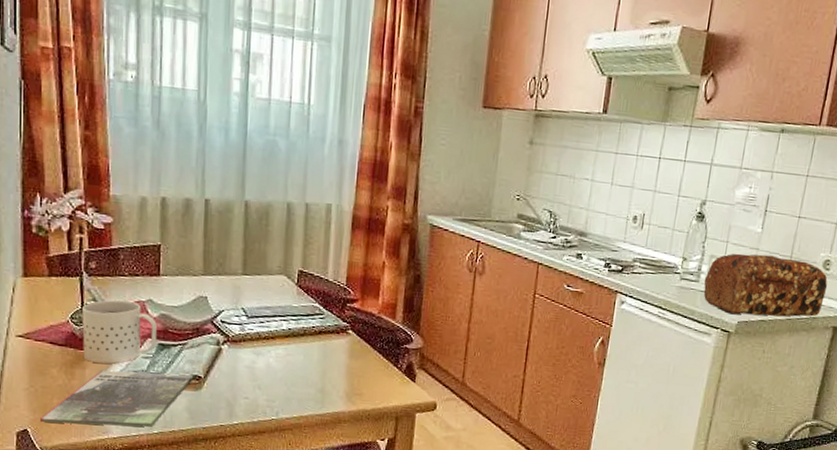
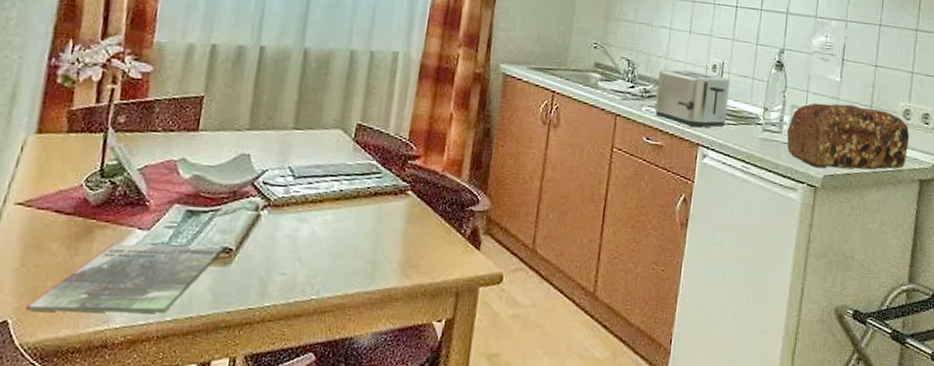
mug: present [82,300,158,364] -> none [93,159,188,236]
toaster: none [575,220,650,277] -> present [655,69,730,128]

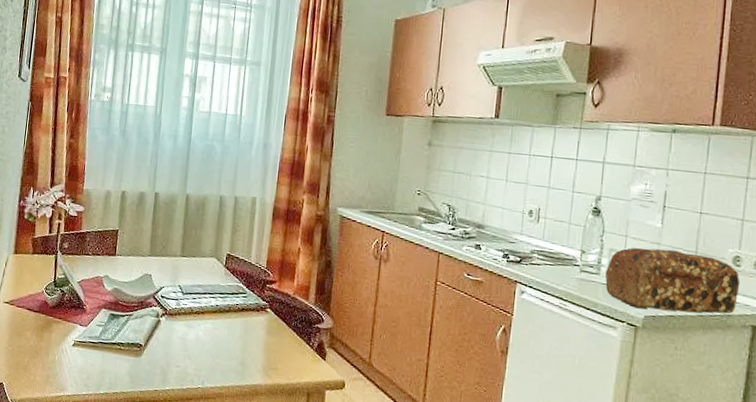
magazine: present [26,243,224,313] -> none [13,334,136,388]
toaster: present [655,69,730,128] -> none [474,213,547,267]

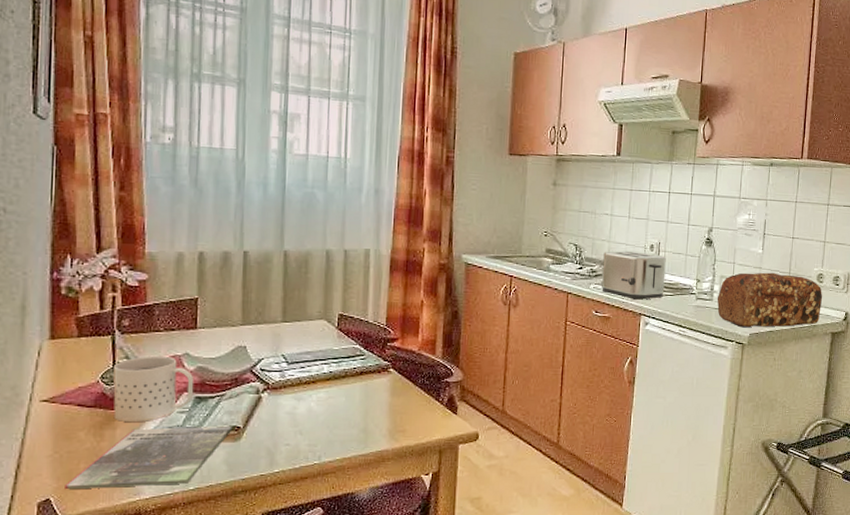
magazine: none [13,334,136,388] -> present [65,427,233,490]
mug: none [51,275,111,330] -> present [113,355,195,423]
toaster: none [474,213,547,267] -> present [601,250,666,300]

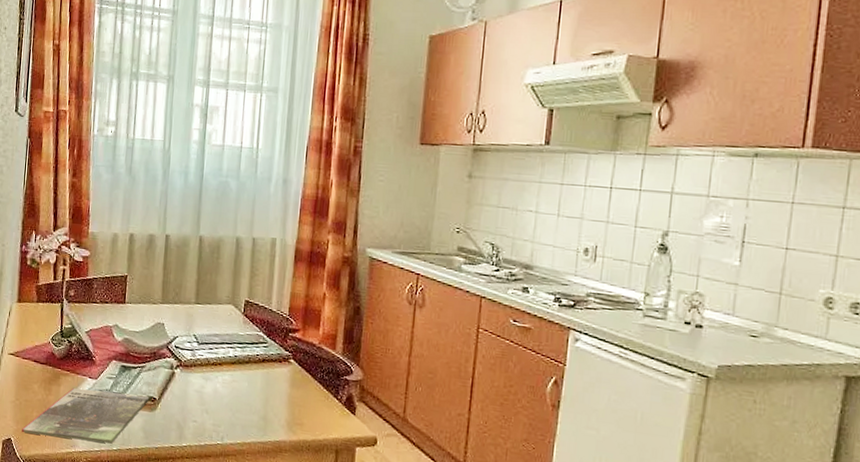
mug: present [113,355,195,423] -> none [59,324,121,383]
toaster: present [601,250,666,300] -> none [522,252,605,312]
bread loaf: present [717,272,823,328] -> none [672,288,833,363]

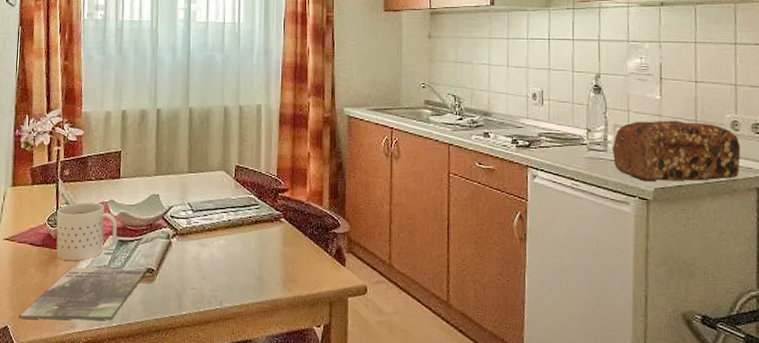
mug: none [59,324,121,383] -> present [56,202,118,262]
bread loaf: none [672,288,833,363] -> present [612,120,741,182]

